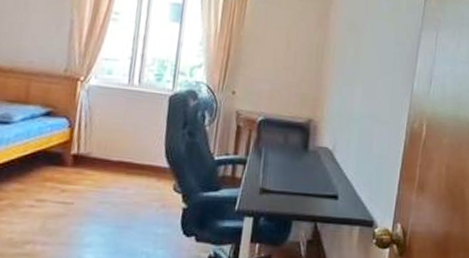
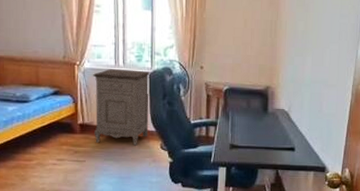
nightstand: none [90,88,172,187] -> present [93,69,151,147]

